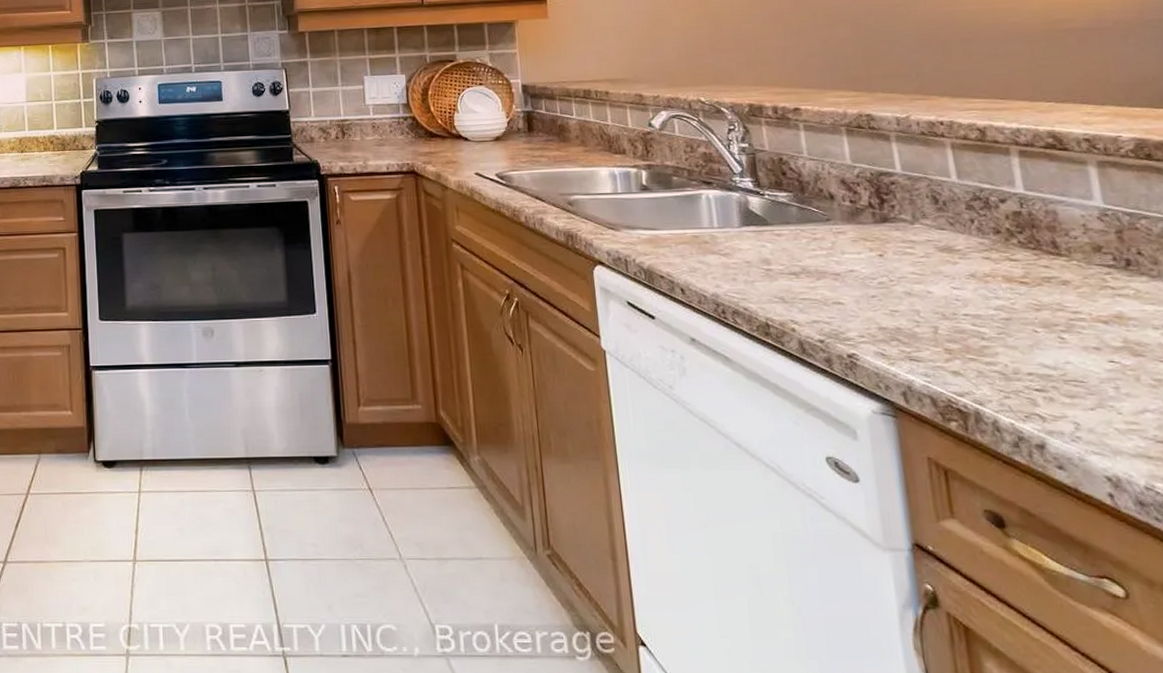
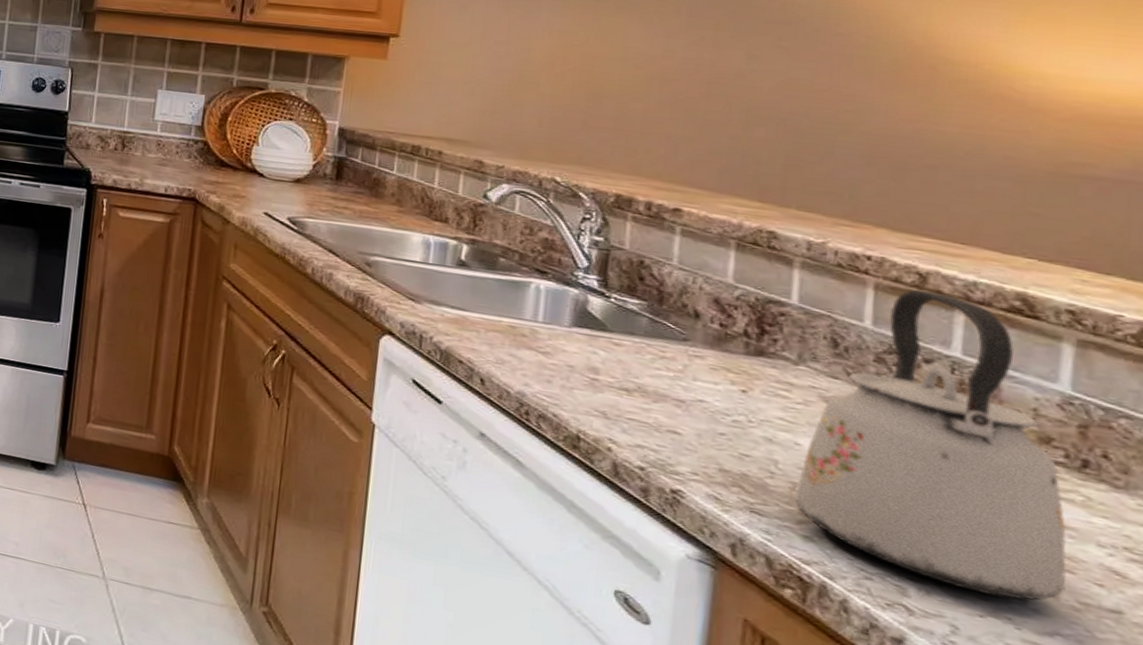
kettle: none [937,142,1143,390] -> present [793,289,1067,601]

